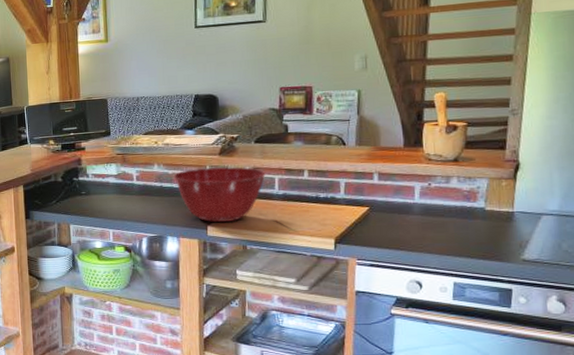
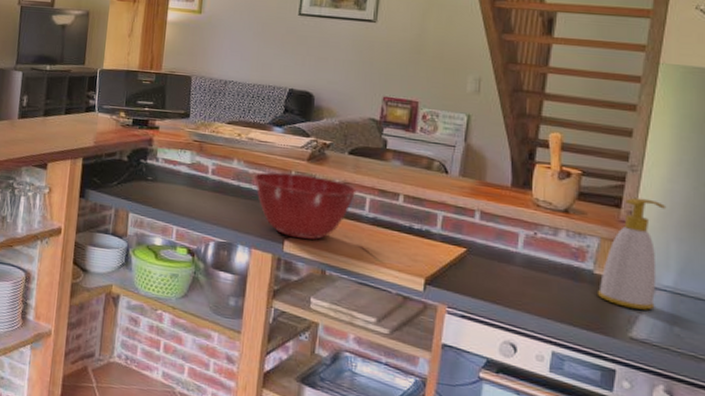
soap bottle: none [489,137,548,235] -> present [597,197,667,310]

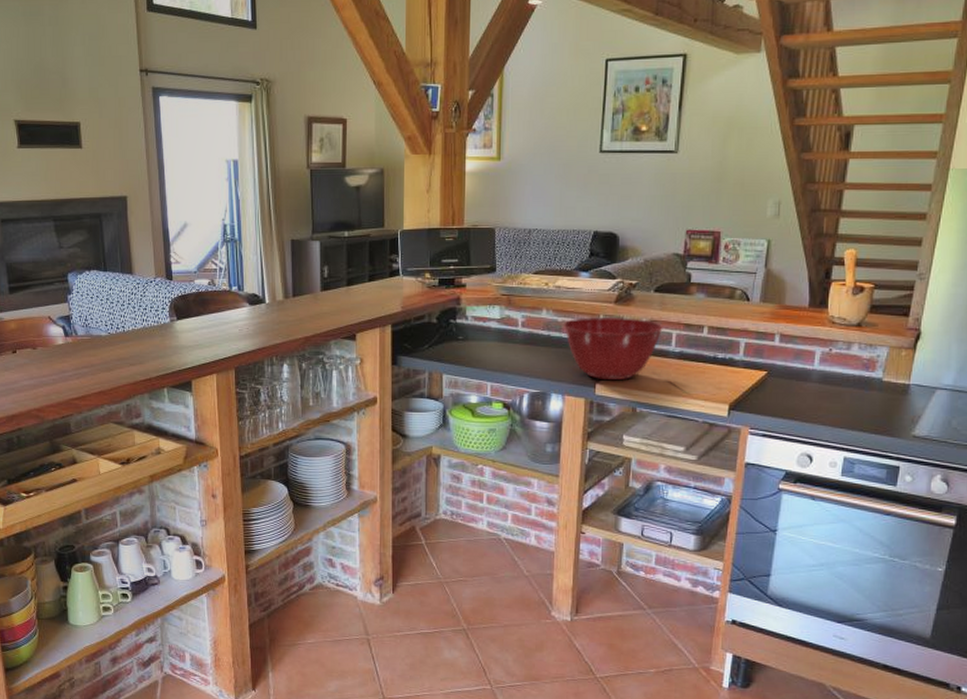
soap bottle: present [597,197,667,310] -> none [885,305,950,409]

